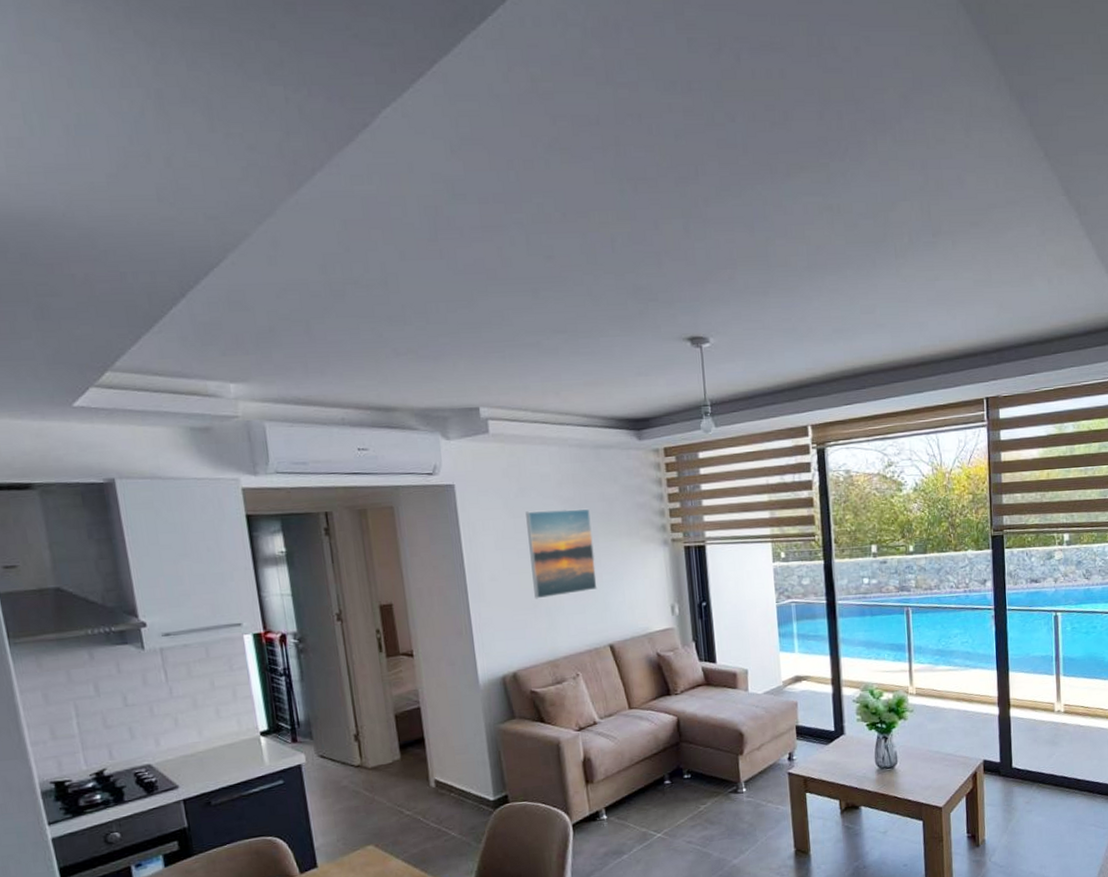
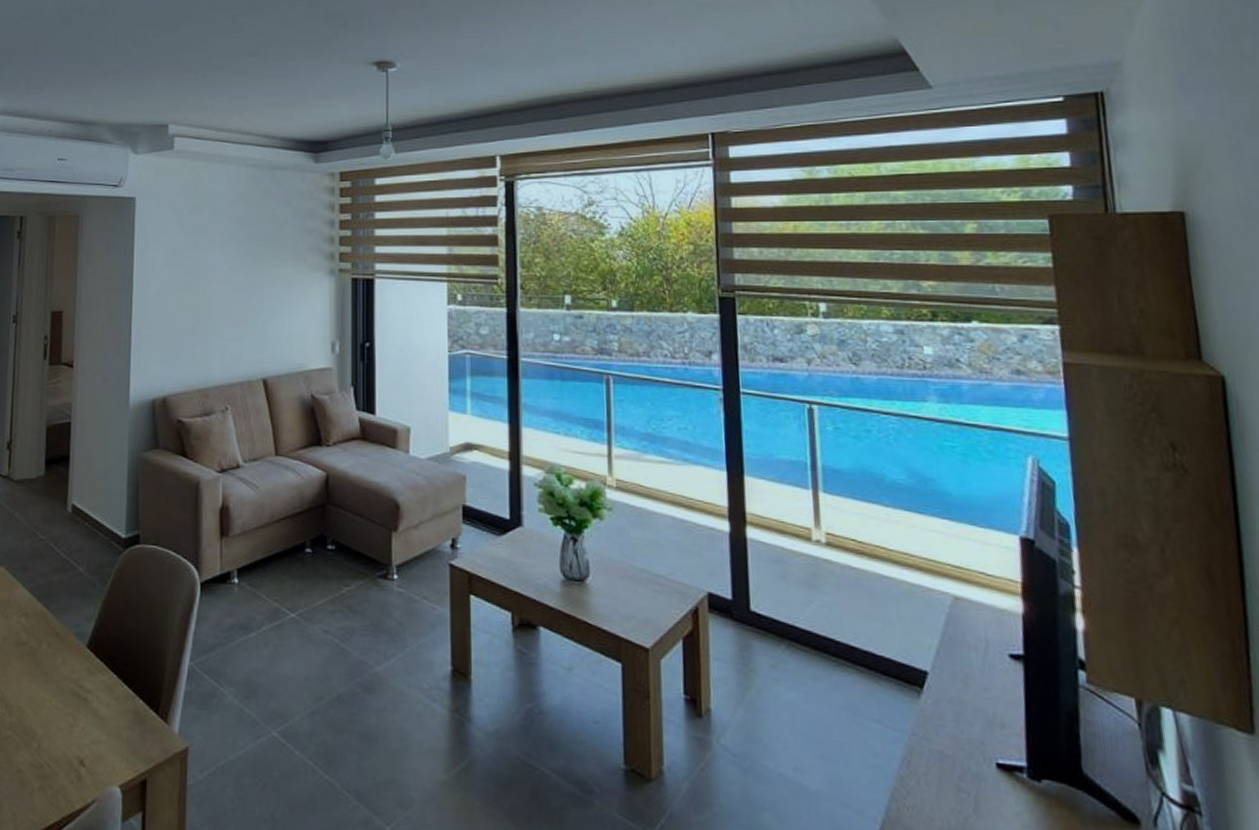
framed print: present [525,508,598,599] -> none [195,228,260,321]

